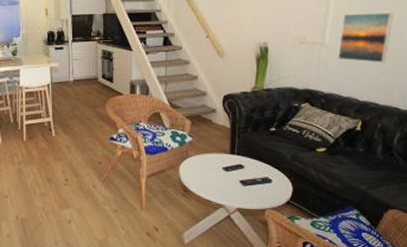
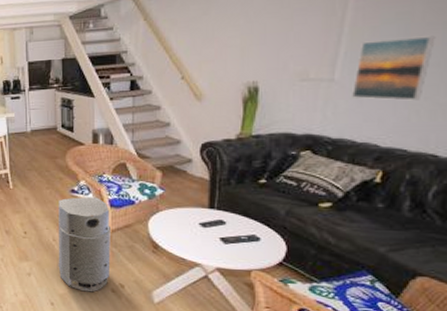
air purifier: none [97,144,146,237] -> present [58,197,111,292]

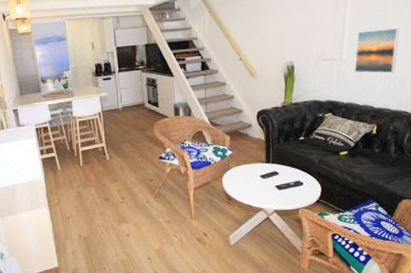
air purifier: present [58,197,111,292] -> none [149,161,196,244]

